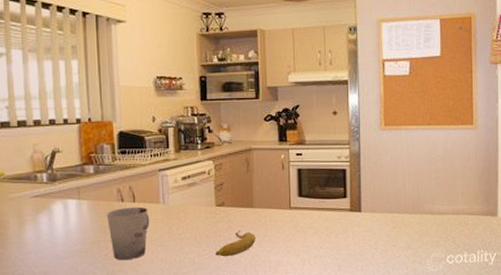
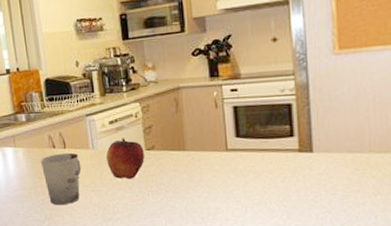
fruit: none [177,194,214,234] -> present [106,138,145,179]
banana: present [215,230,255,257] -> none [148,175,190,203]

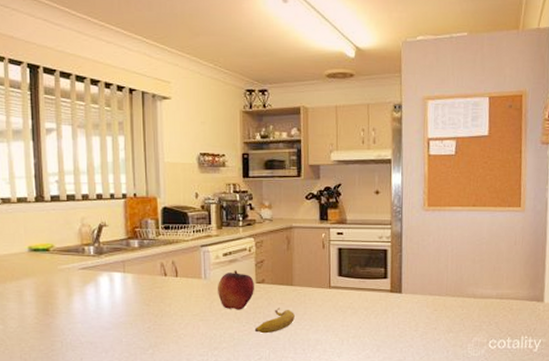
cup: present [40,152,82,206] -> none [149,281,192,334]
banana: none [148,175,190,203] -> present [254,308,295,334]

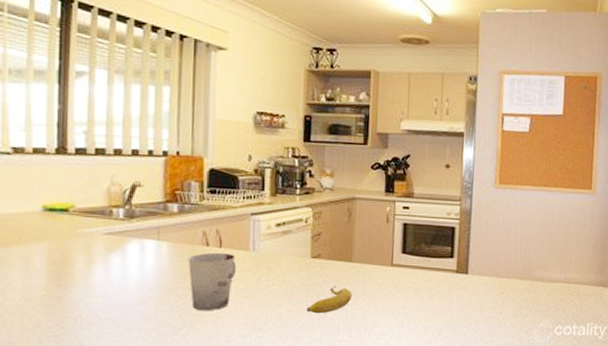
cup: none [149,281,192,334] -> present [187,252,237,311]
fruit: present [218,270,254,310] -> none [267,243,309,287]

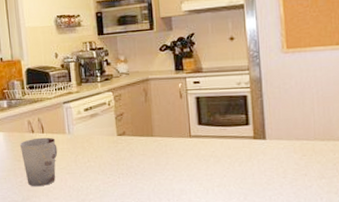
banana: present [306,285,352,314] -> none [118,159,157,185]

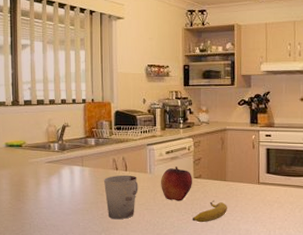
fruit: none [81,124,116,163] -> present [161,166,192,201]
banana: none [118,159,157,185] -> present [192,200,227,223]

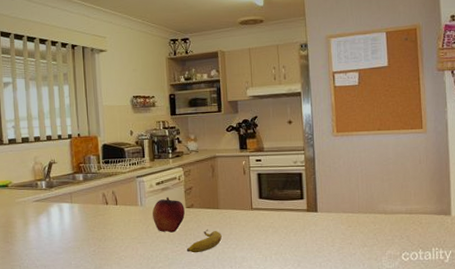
cup: present [103,175,138,220] -> none [93,209,130,256]

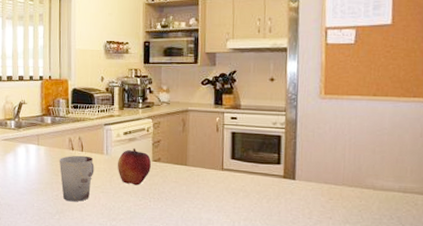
cup: none [93,209,130,256] -> present [59,155,95,202]
banana: present [186,229,222,253] -> none [149,185,188,209]

